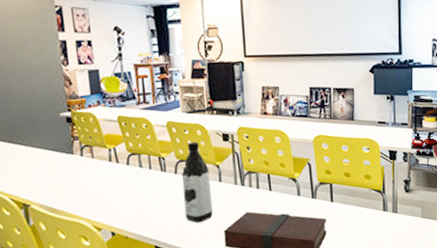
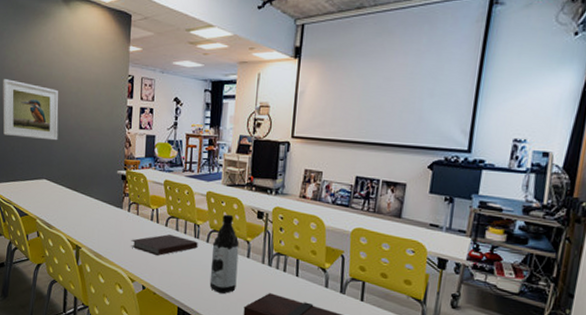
notebook: none [90,172,166,197] -> present [131,234,198,256]

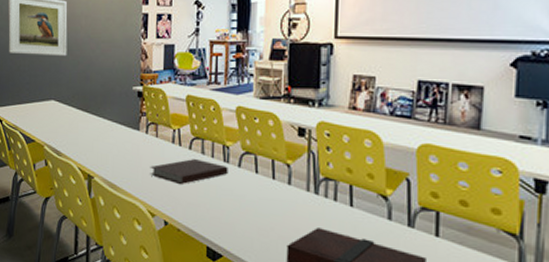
water bottle: present [209,214,240,294] -> none [244,132,278,230]

